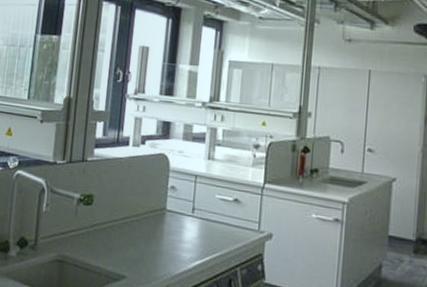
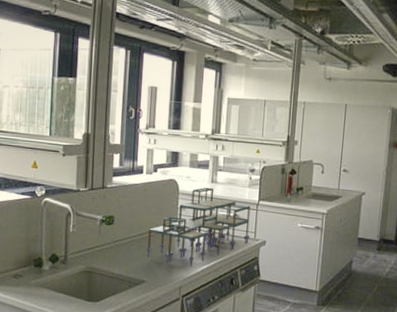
laboratory equipment: none [129,164,254,263] -> present [147,187,251,267]

